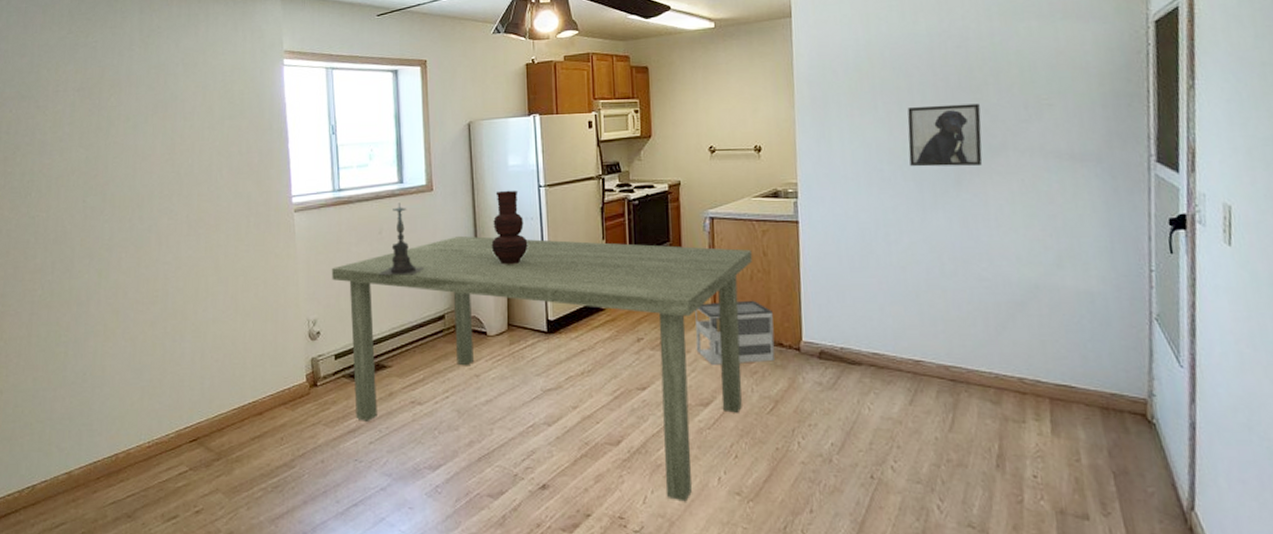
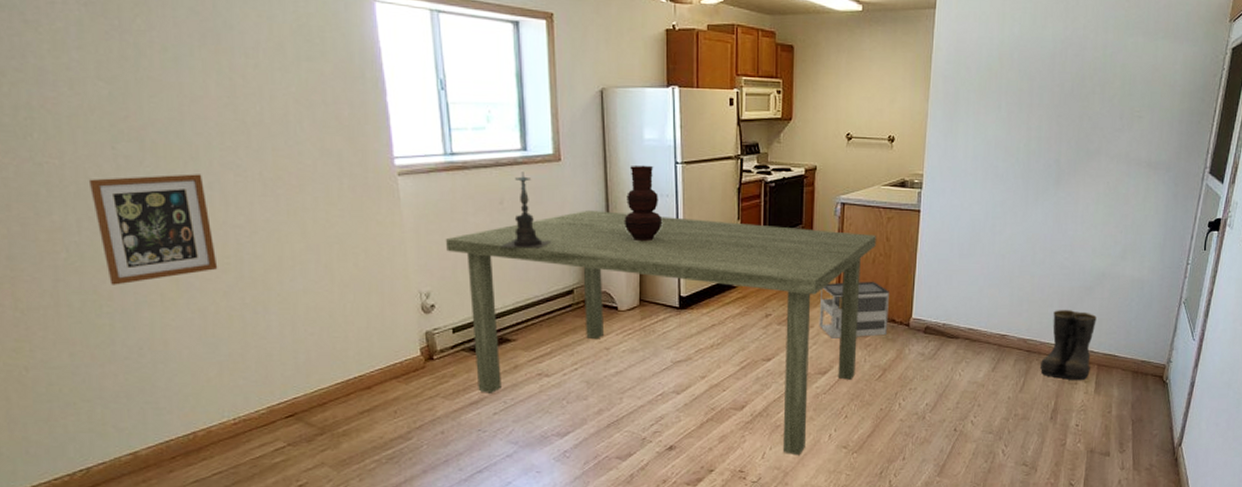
picture frame: none [64,219,149,318] -> present [88,174,218,285]
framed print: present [907,103,983,167] -> none [1021,109,1085,169]
boots: none [971,330,1040,419] -> present [1040,310,1097,381]

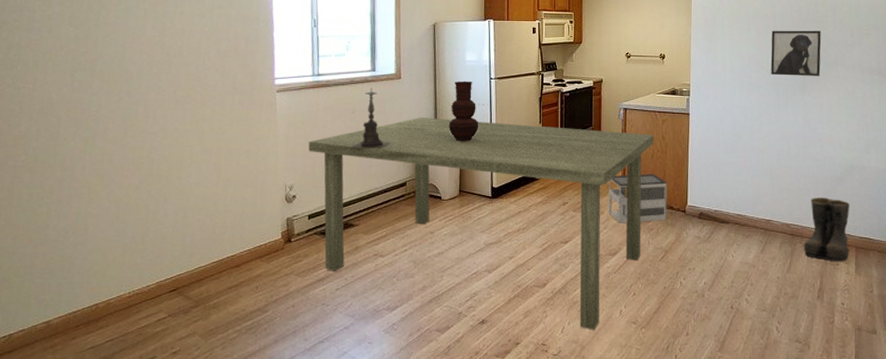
picture frame: present [88,174,218,285] -> none [50,94,134,181]
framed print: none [1021,109,1085,169] -> present [770,30,821,77]

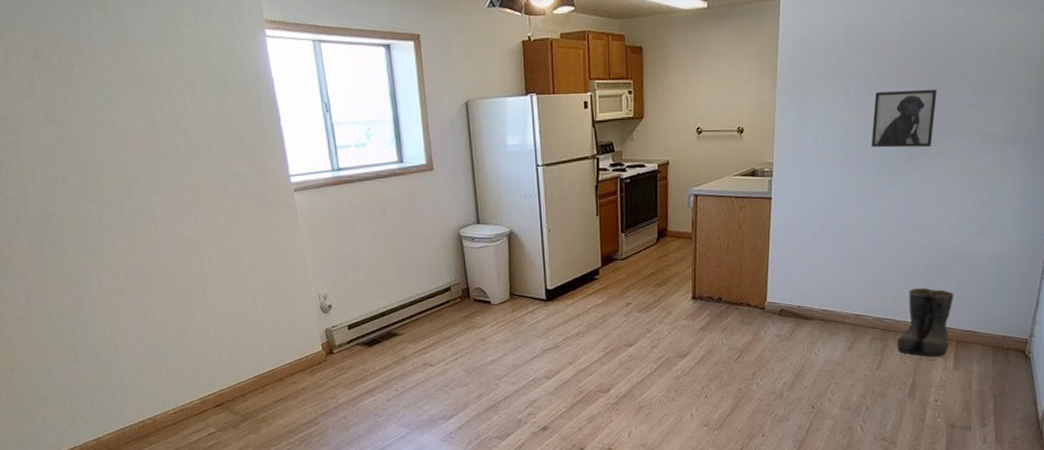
dining table: present [308,117,654,330] -> none [337,213,729,434]
candle holder: present [350,88,391,149] -> none [384,182,429,252]
vase: present [448,80,479,142] -> none [492,169,528,241]
architectural model: present [608,173,667,223] -> none [677,267,744,324]

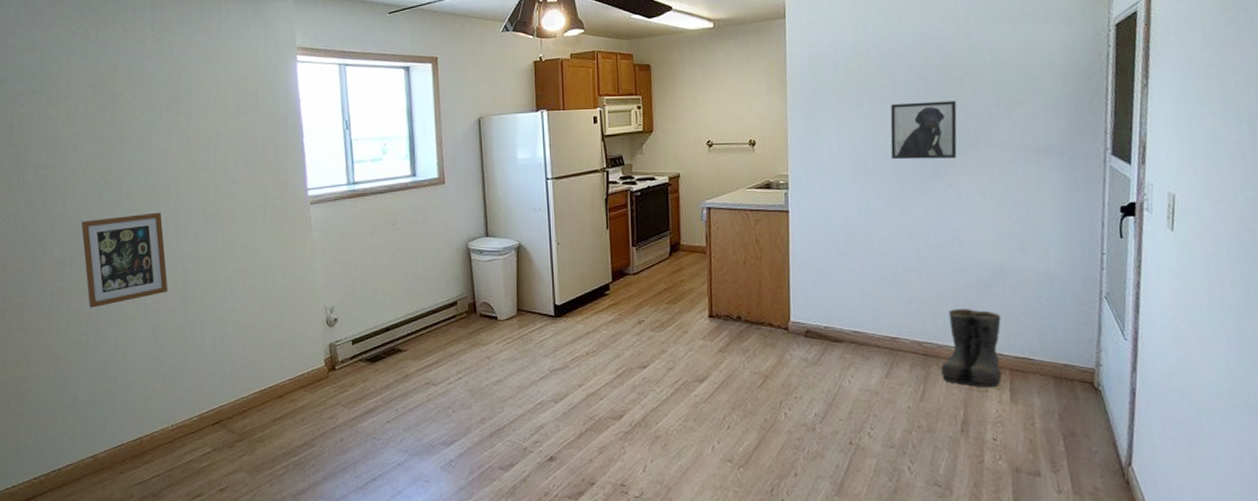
picture frame: none [46,200,153,298] -> present [81,212,168,308]

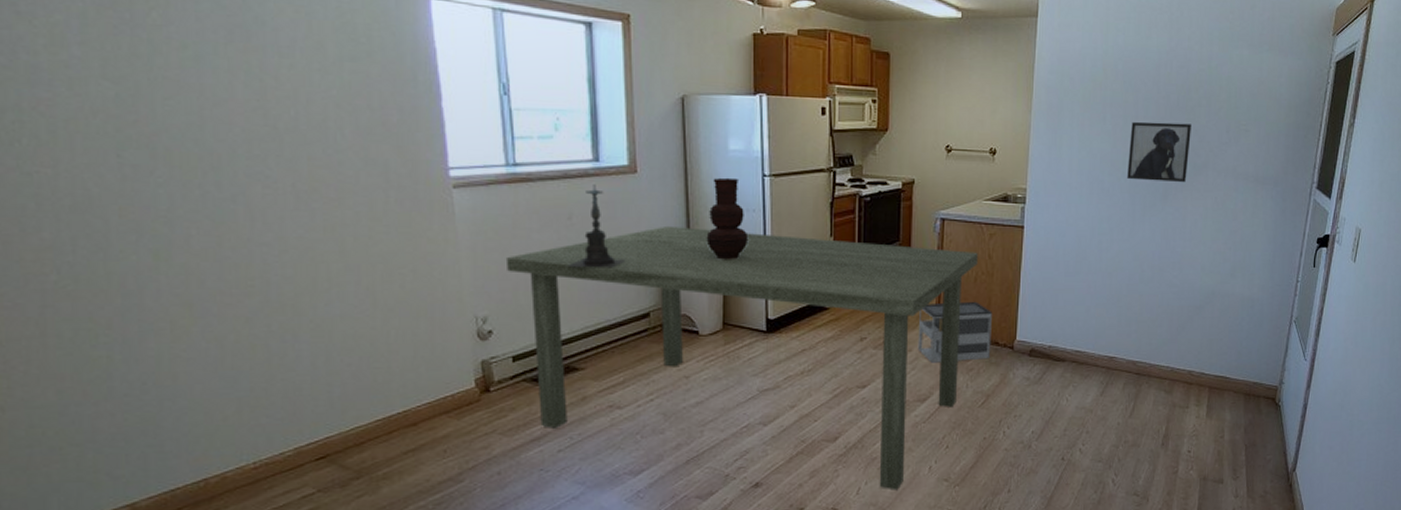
picture frame: present [81,212,168,308] -> none [87,185,240,312]
dining table: none [347,226,746,469] -> present [505,225,978,490]
candle holder: none [393,195,438,265] -> present [567,184,626,268]
vase: none [501,182,536,254] -> present [706,177,749,260]
architectural model: none [692,284,766,344] -> present [917,301,992,363]
boots: present [941,309,1001,388] -> none [1150,330,1207,405]

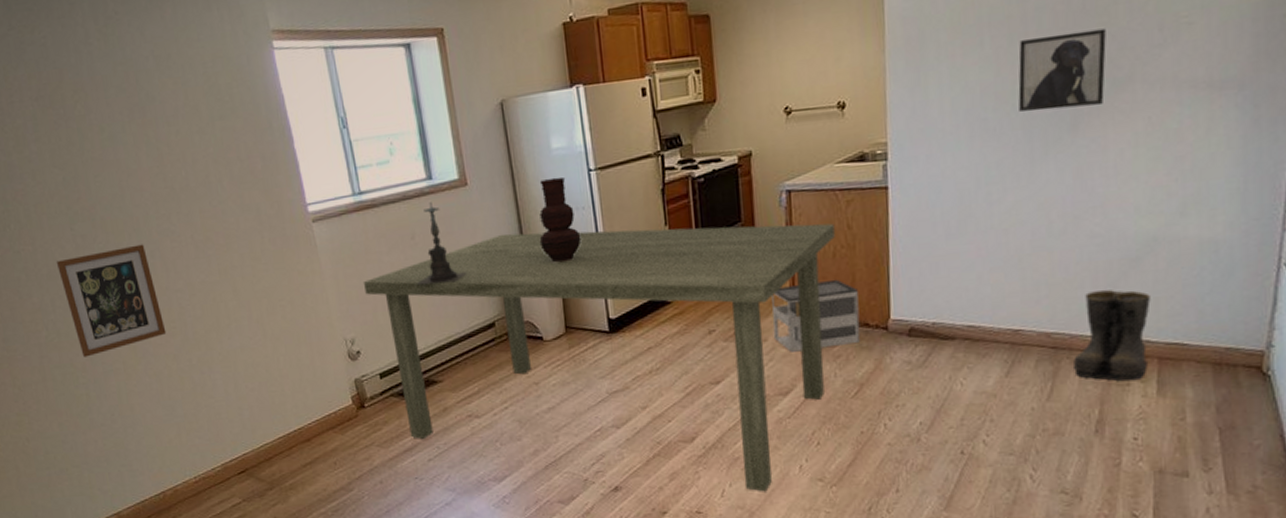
picture frame: none [87,185,240,312] -> present [56,244,167,358]
boots: none [1150,330,1207,405] -> present [1074,290,1151,381]

